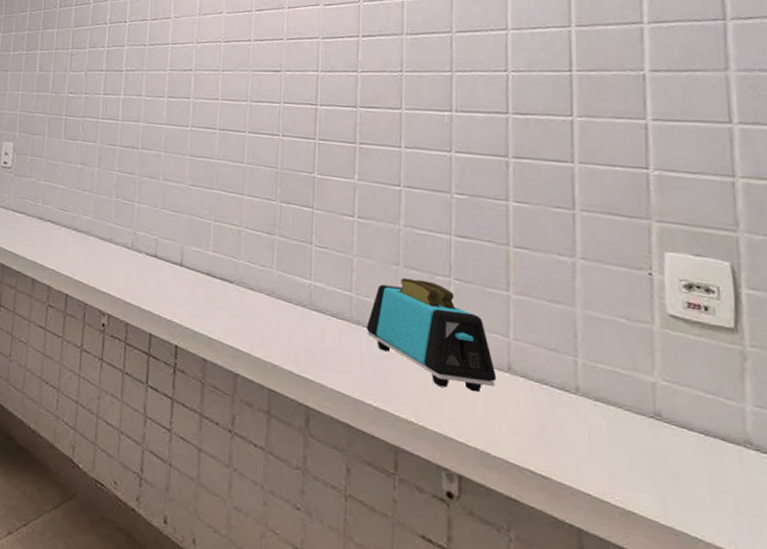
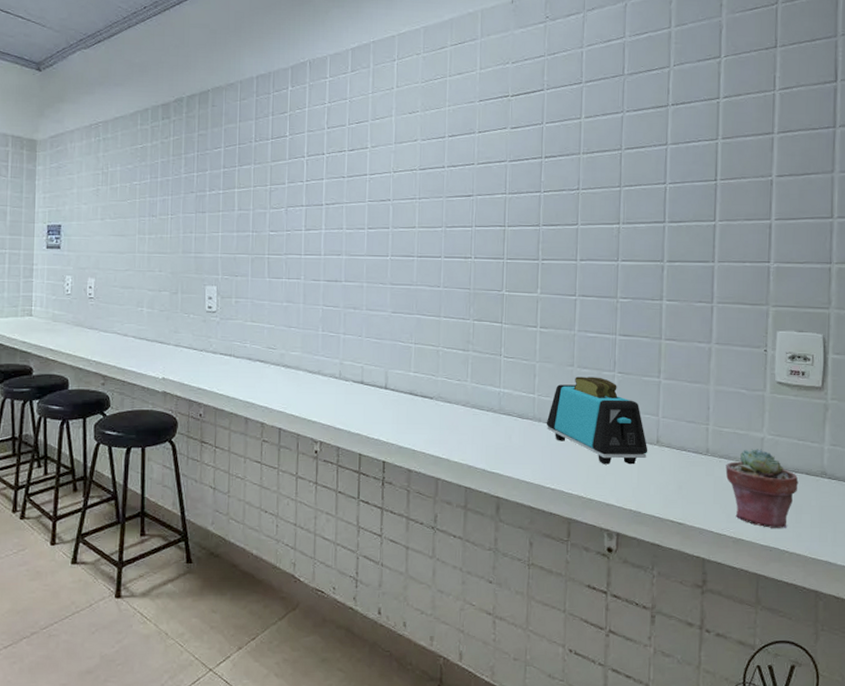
potted succulent: none [604,395,711,508] -> present [725,449,799,528]

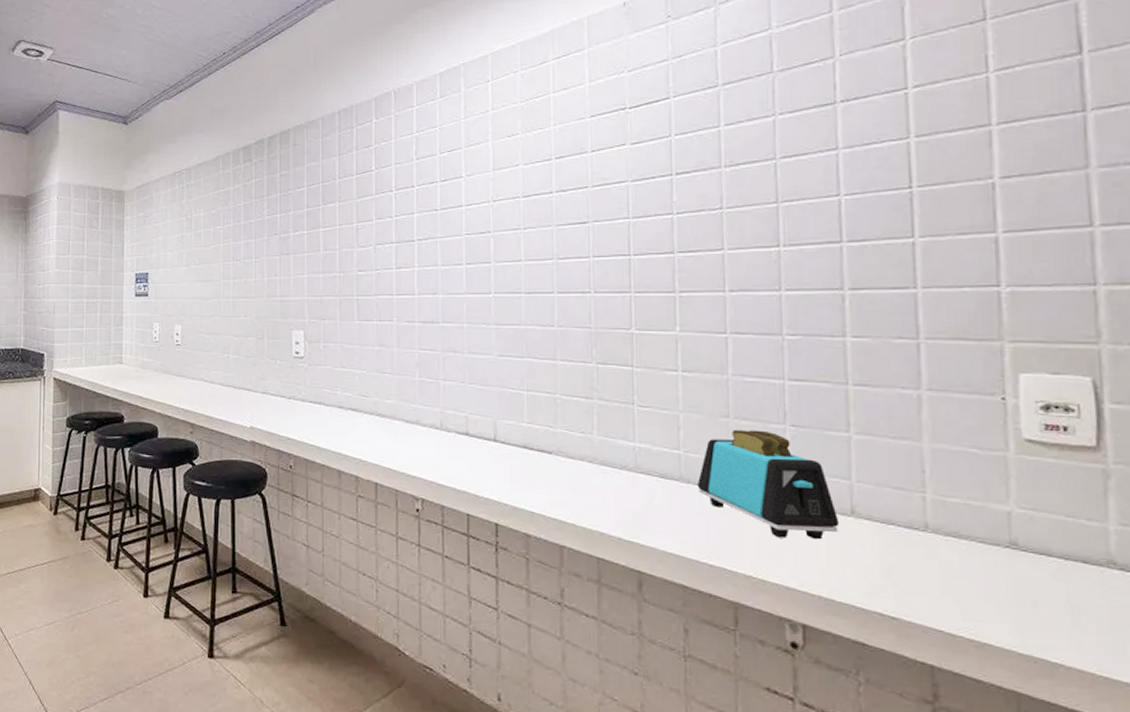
potted succulent: present [725,449,799,528] -> none [955,525,1072,634]

